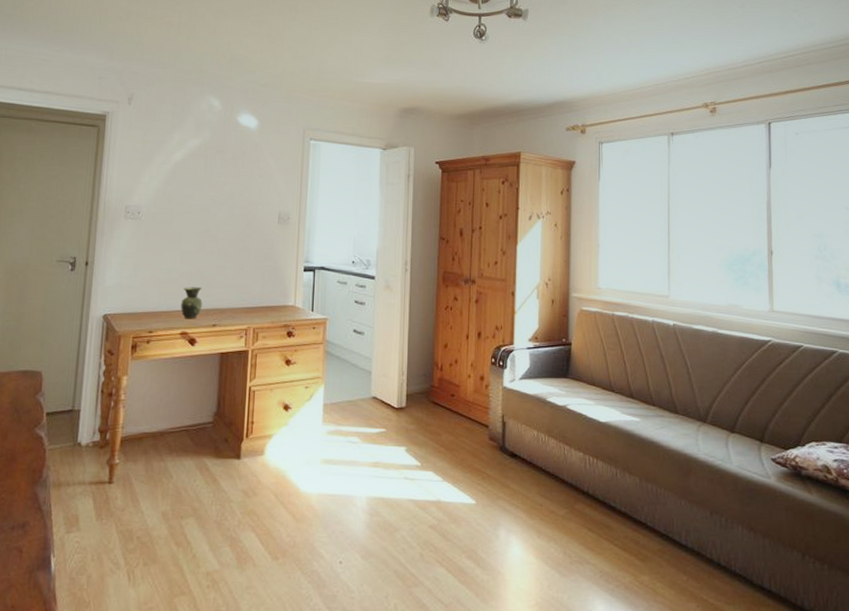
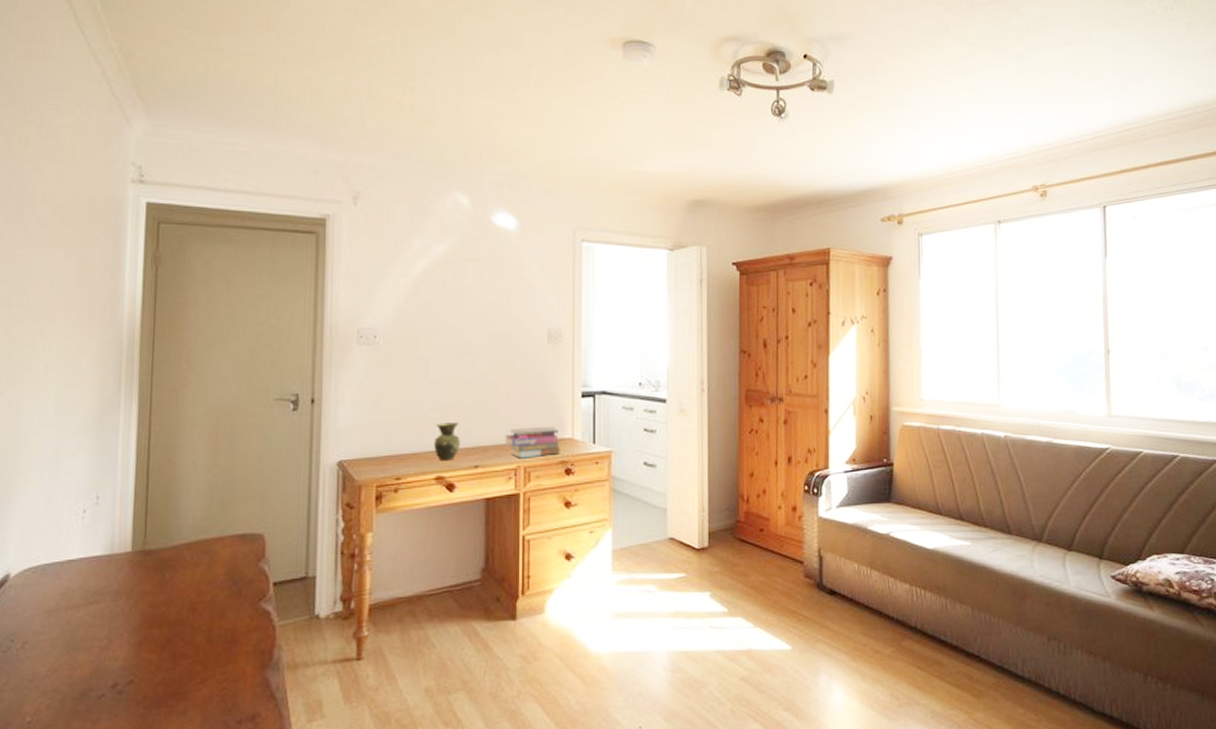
books: none [239,294,284,321] -> present [505,427,560,459]

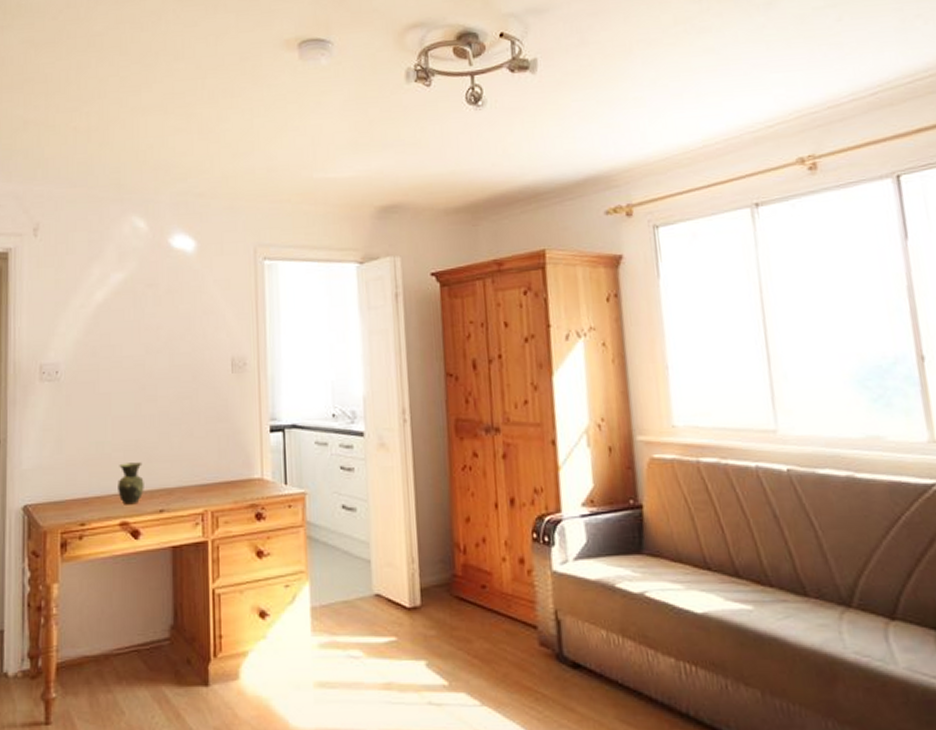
books: present [505,427,560,459] -> none [190,466,249,502]

